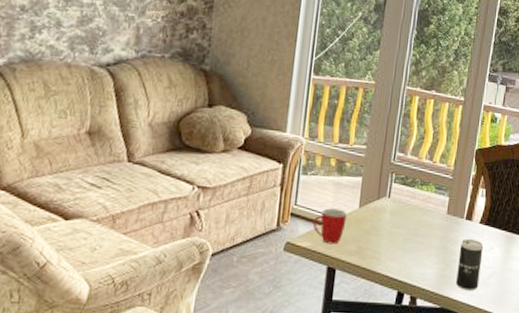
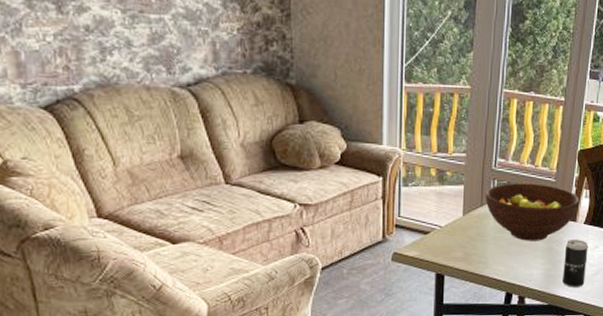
mug: present [312,208,347,244] -> none [418,218,452,252]
fruit bowl: none [382,177,475,239] -> present [485,183,579,241]

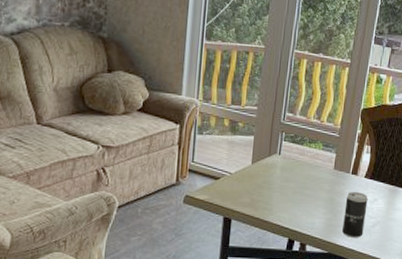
fruit bowl: present [485,183,579,241] -> none [273,136,361,192]

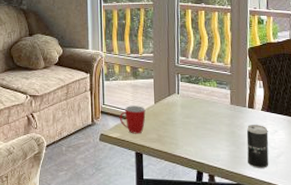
mug: none [209,164,241,197] -> present [119,106,146,134]

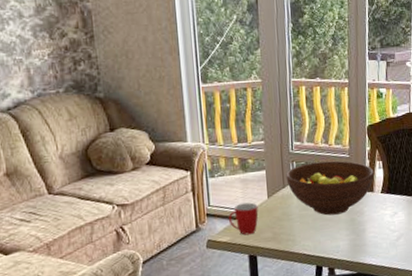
fruit bowl: none [172,76,254,126] -> present [286,160,374,216]
beverage can: present [246,125,269,168] -> none [366,208,389,255]

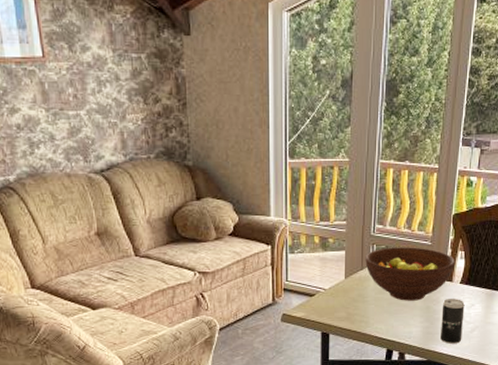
mug: present [228,202,259,235] -> none [304,281,335,313]
beverage can: none [366,208,389,255] -> present [440,299,465,344]

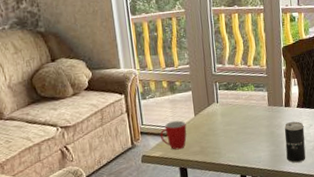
mug: none [304,281,335,313] -> present [160,120,187,150]
fruit bowl: present [365,247,455,301] -> none [210,80,290,130]

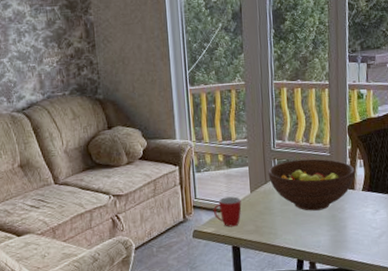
fruit bowl: none [210,80,290,130] -> present [268,158,355,211]
beverage can: present [285,121,306,163] -> none [347,206,371,251]

